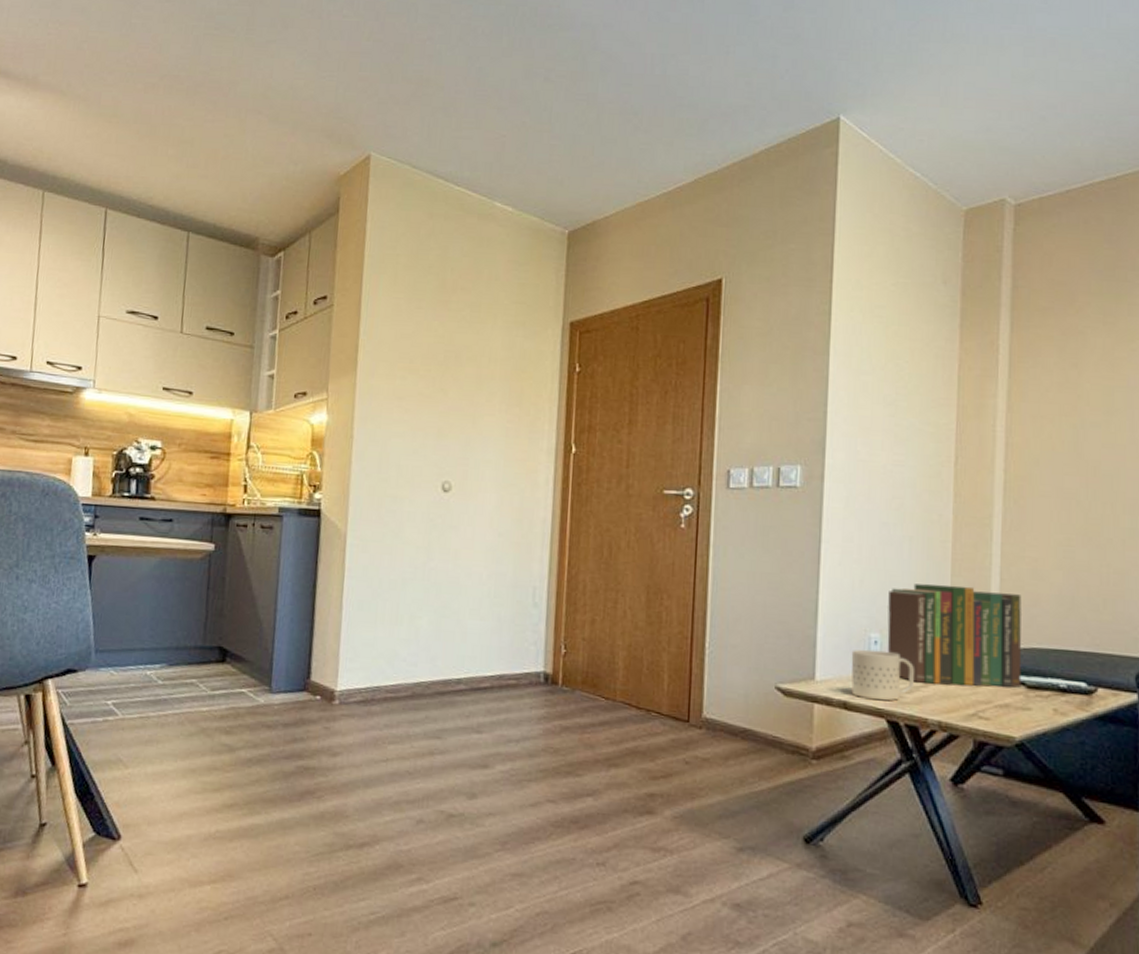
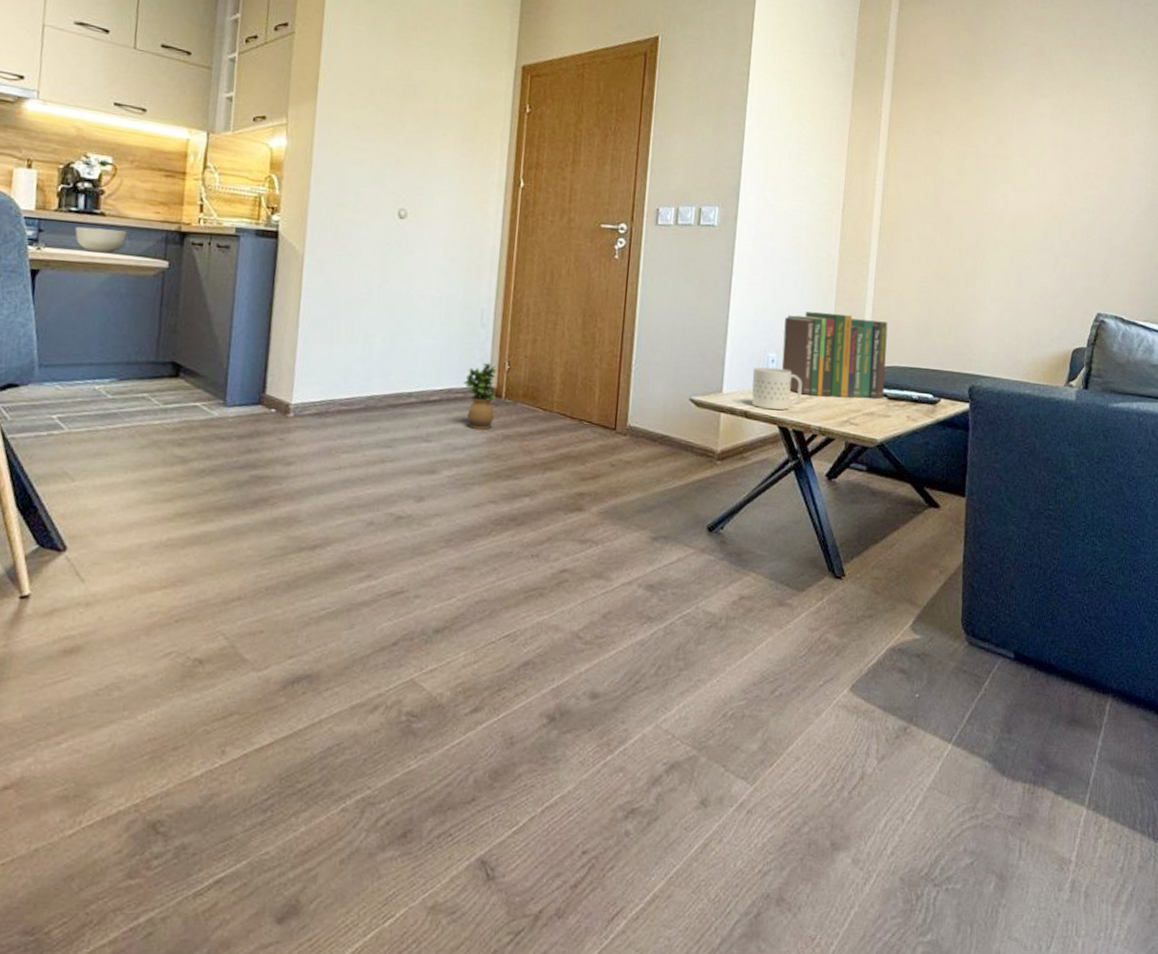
bowl: none [127,511,176,538] -> present [75,226,128,254]
potted plant: none [516,645,553,721] -> present [463,362,497,430]

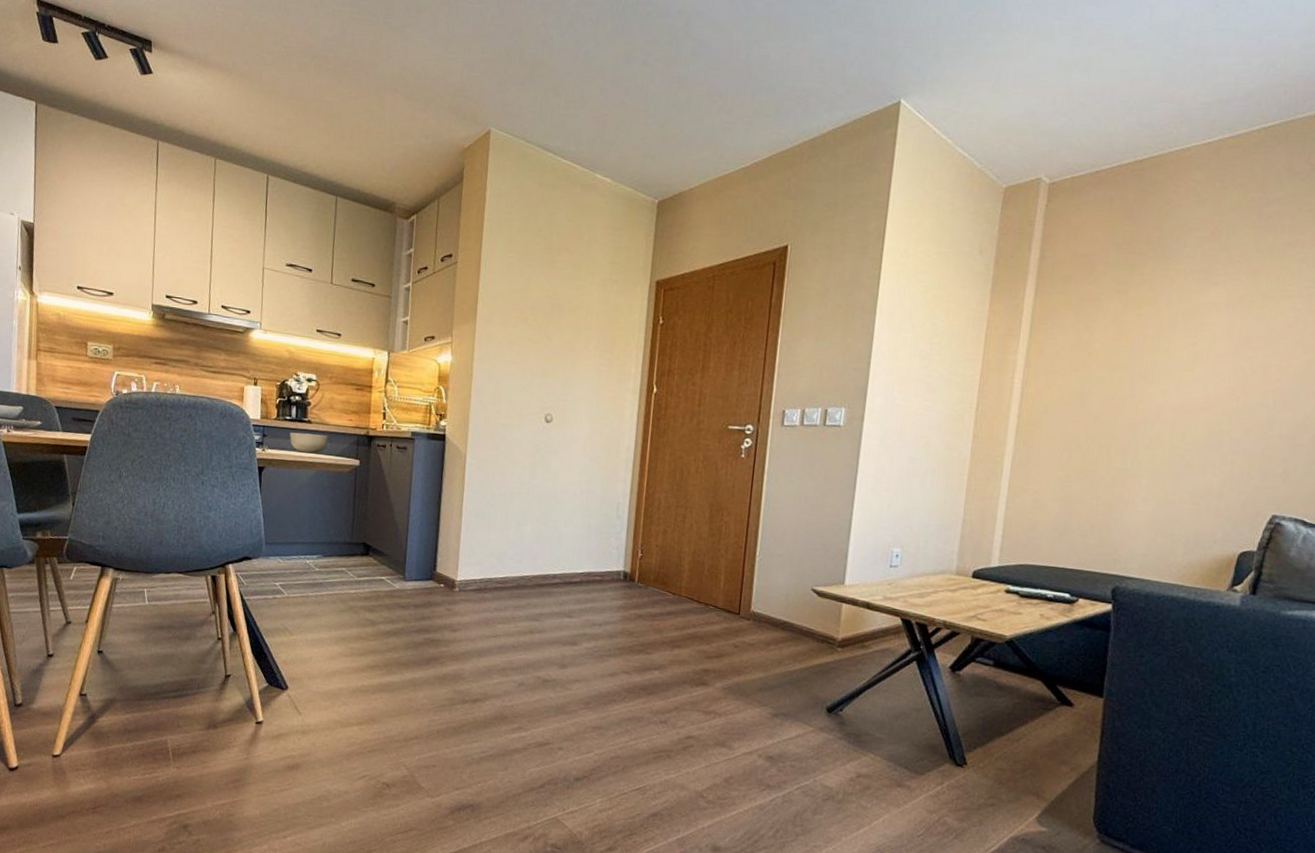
potted plant: present [463,362,497,430] -> none [601,550,631,610]
mug: present [751,366,802,411] -> none [874,561,927,604]
books: present [782,311,888,399] -> none [906,509,1023,596]

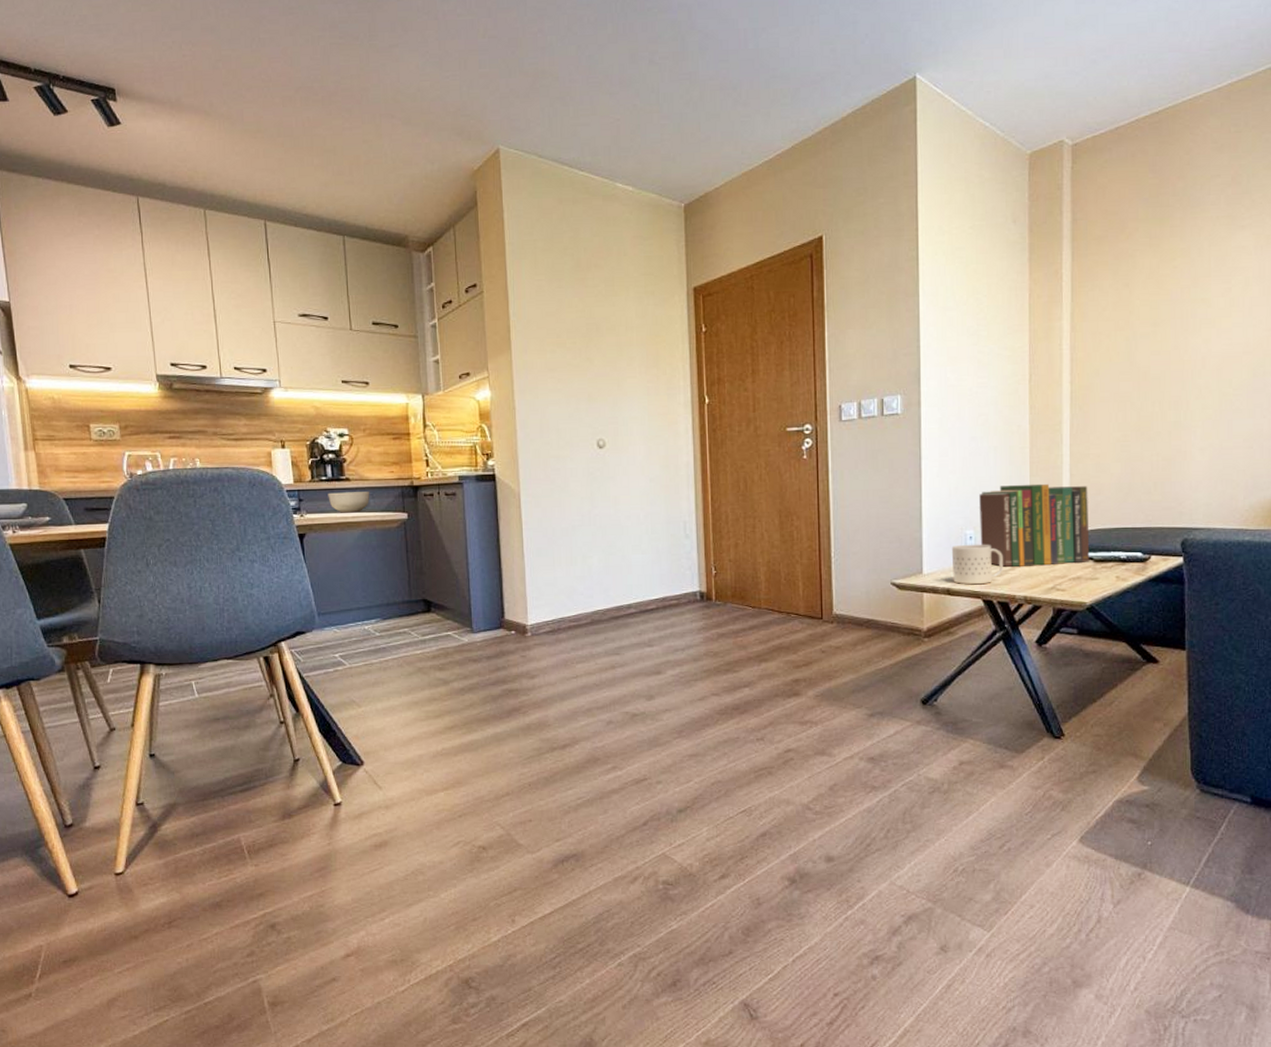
mug: none [874,561,927,604] -> present [951,544,1003,585]
books: none [906,509,1023,596] -> present [979,483,1090,567]

